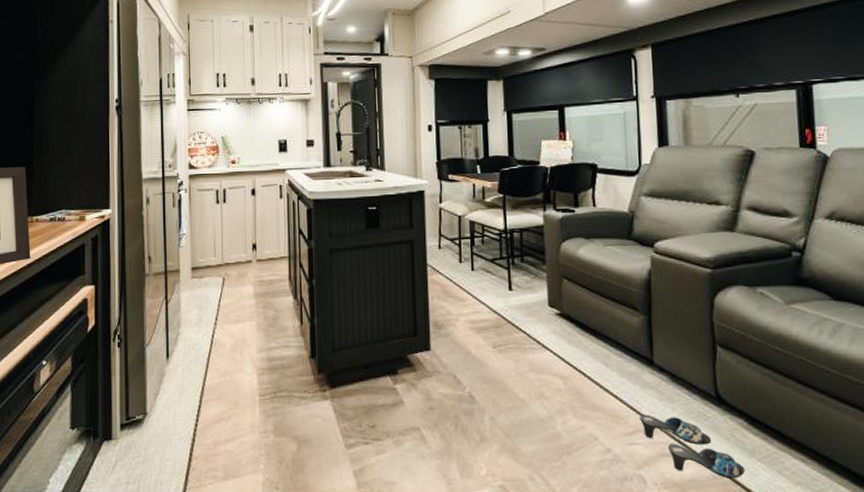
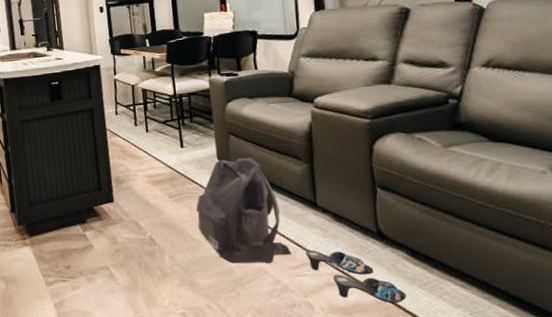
backpack: none [521,306,624,428] -> present [195,158,292,263]

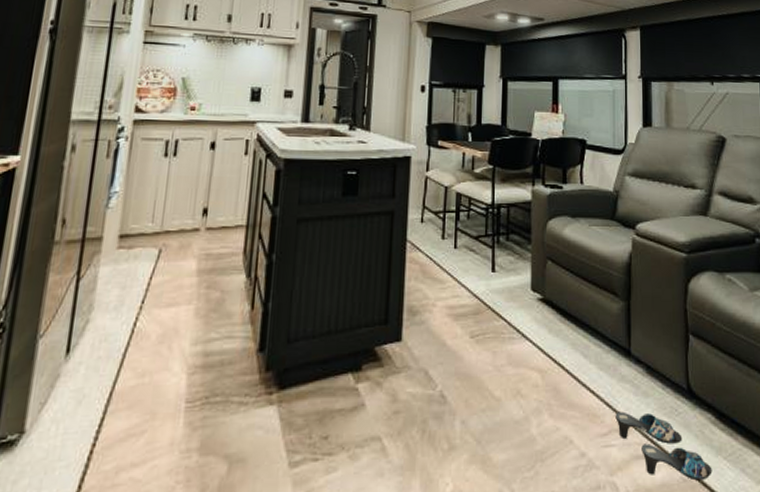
backpack: present [195,158,292,263] -> none [499,290,600,430]

